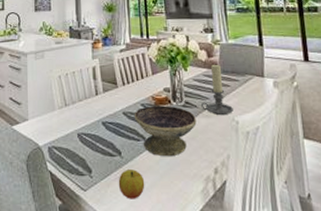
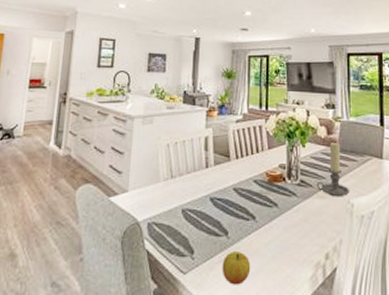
decorative bowl: present [135,105,197,157] -> none [246,183,311,239]

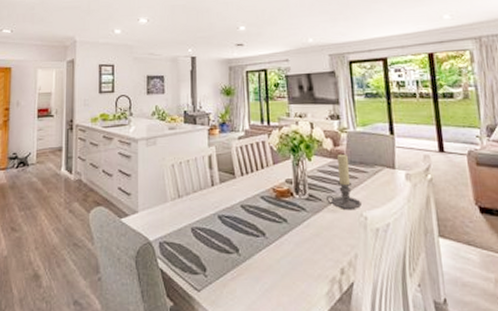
apple: present [222,252,251,285] -> none [235,268,265,302]

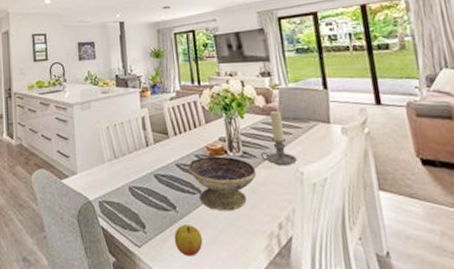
apple: none [235,268,265,302] -> present [174,225,203,257]
decorative bowl: none [254,198,321,255] -> present [189,156,257,211]

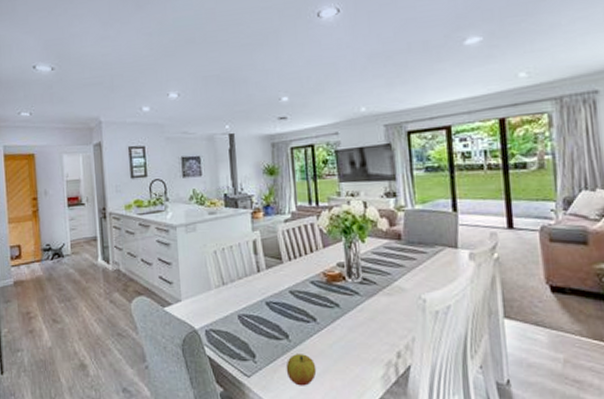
decorative bowl: present [189,156,257,211] -> none [303,282,376,340]
candle holder: present [261,110,297,166] -> none [382,234,420,294]

